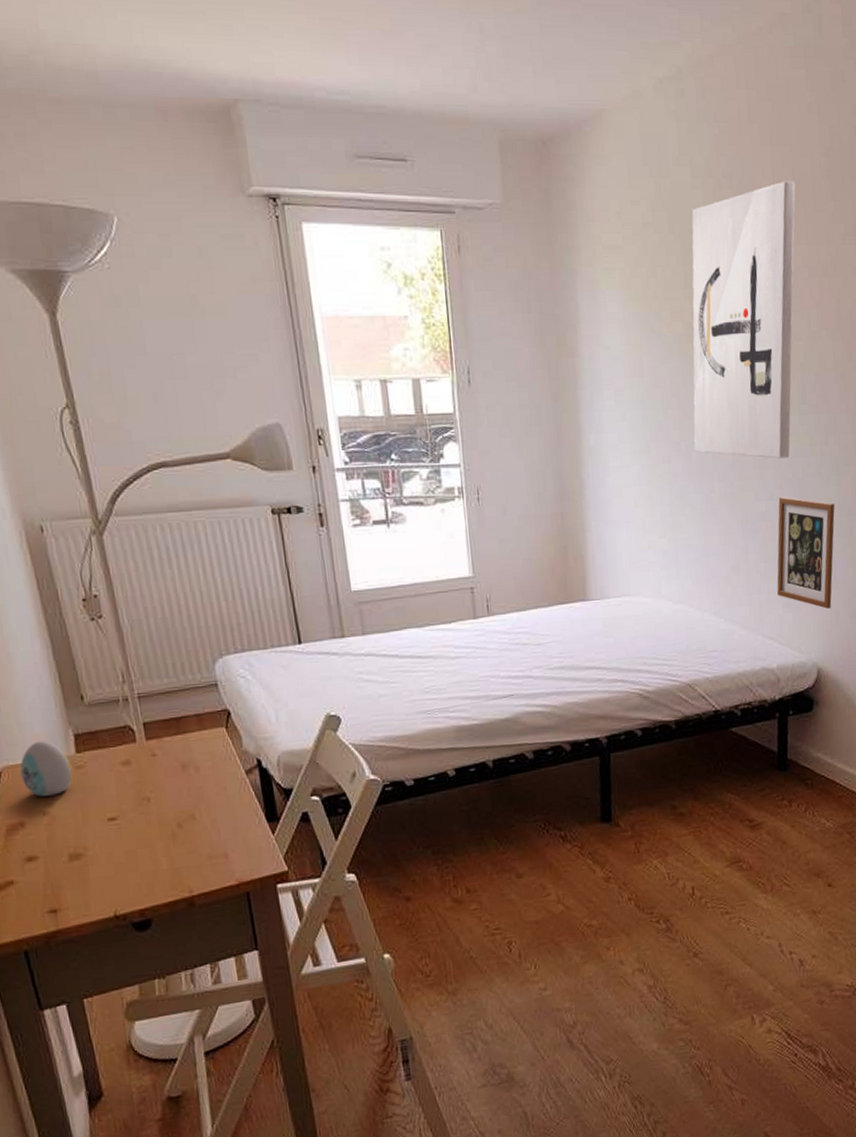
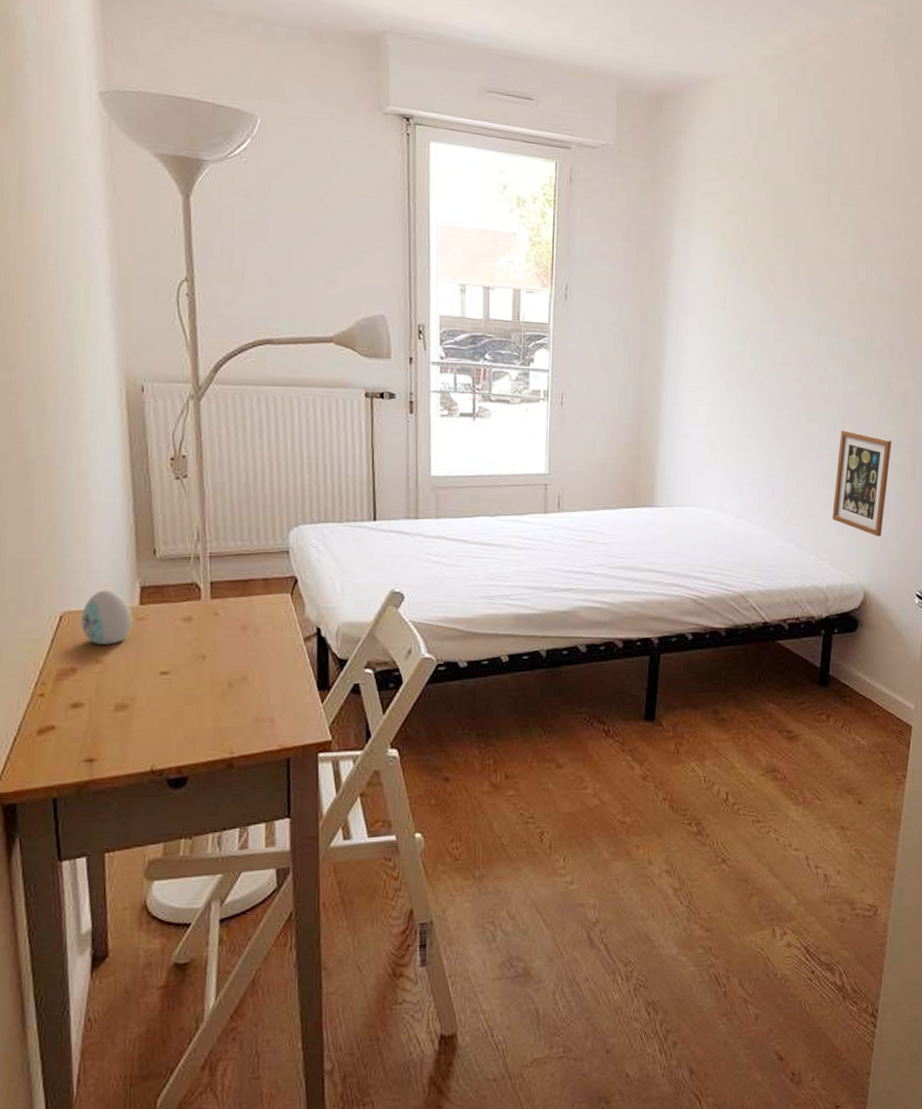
wall art: present [691,181,796,459] -> none [768,154,878,395]

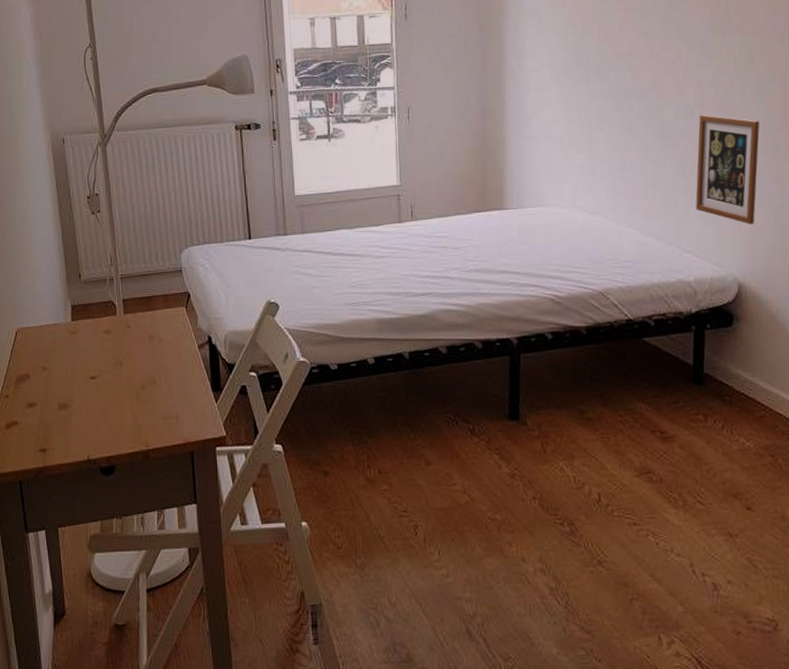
decorative egg: present [81,590,133,644] -> none [30,309,67,355]

